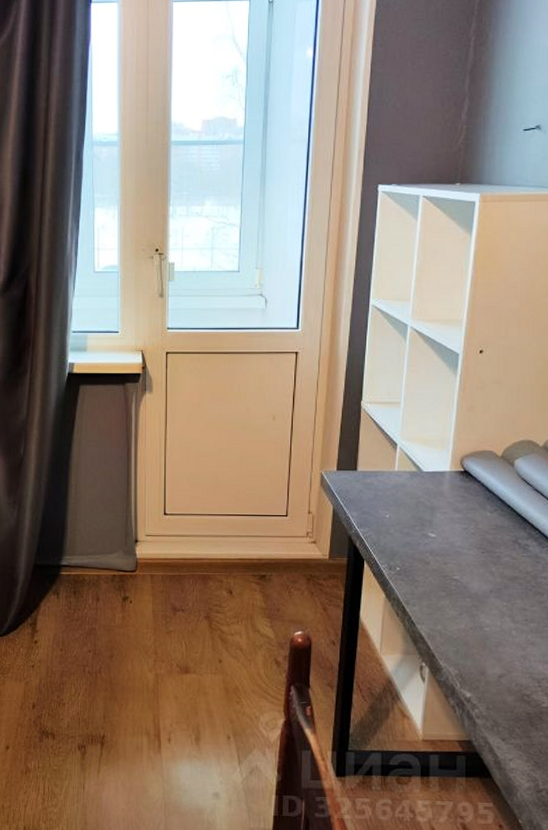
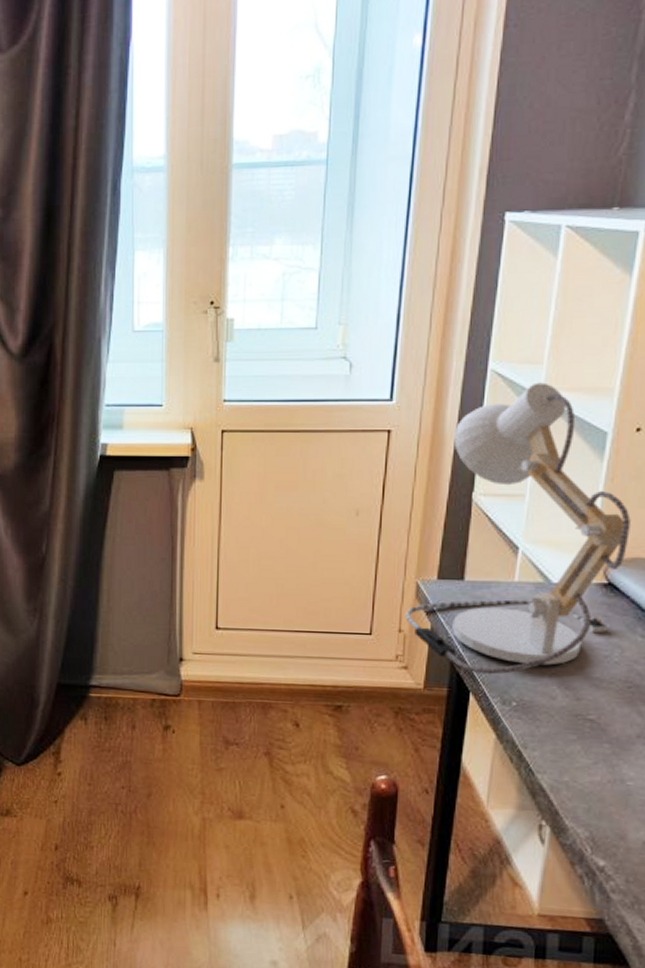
desk lamp: none [312,315,478,546] -> present [404,382,631,675]

